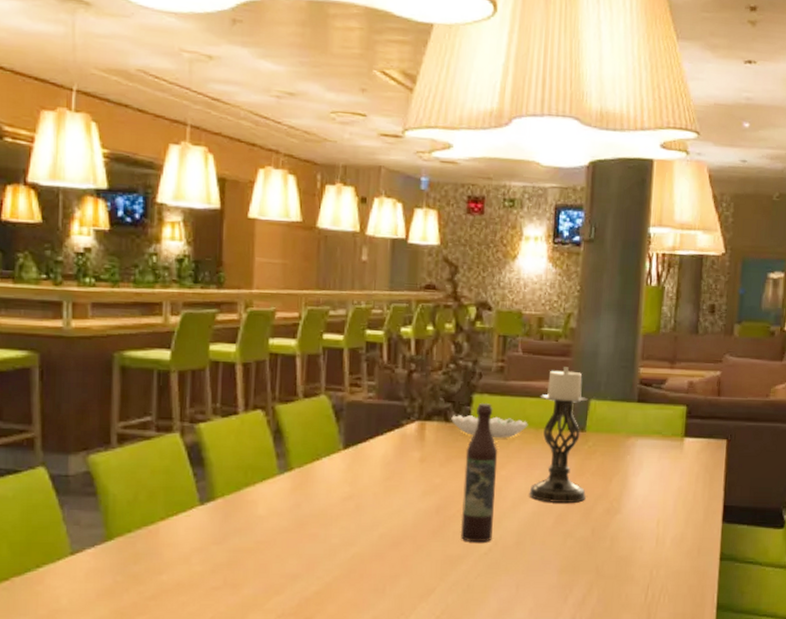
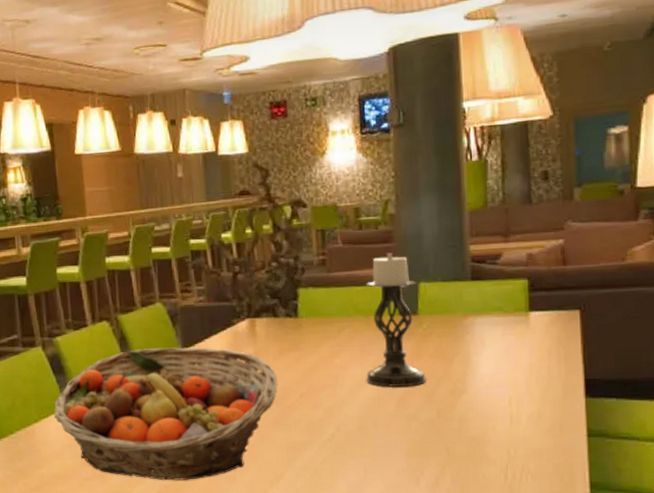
fruit basket: none [185,444,441,592] -> present [54,347,278,481]
decorative bowl: present [451,415,528,439] -> none [279,308,357,329]
wine bottle: present [460,402,498,543] -> none [297,295,334,430]

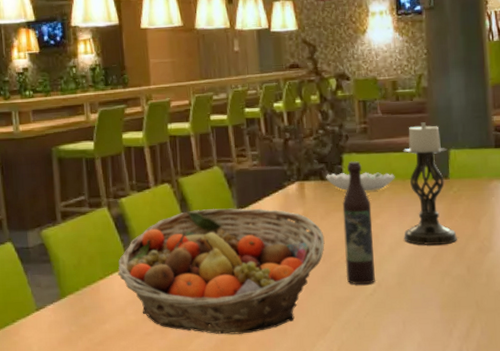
decorative bowl: none [279,308,357,329] -> present [326,172,395,191]
wine bottle: none [297,295,334,430] -> present [342,160,375,285]

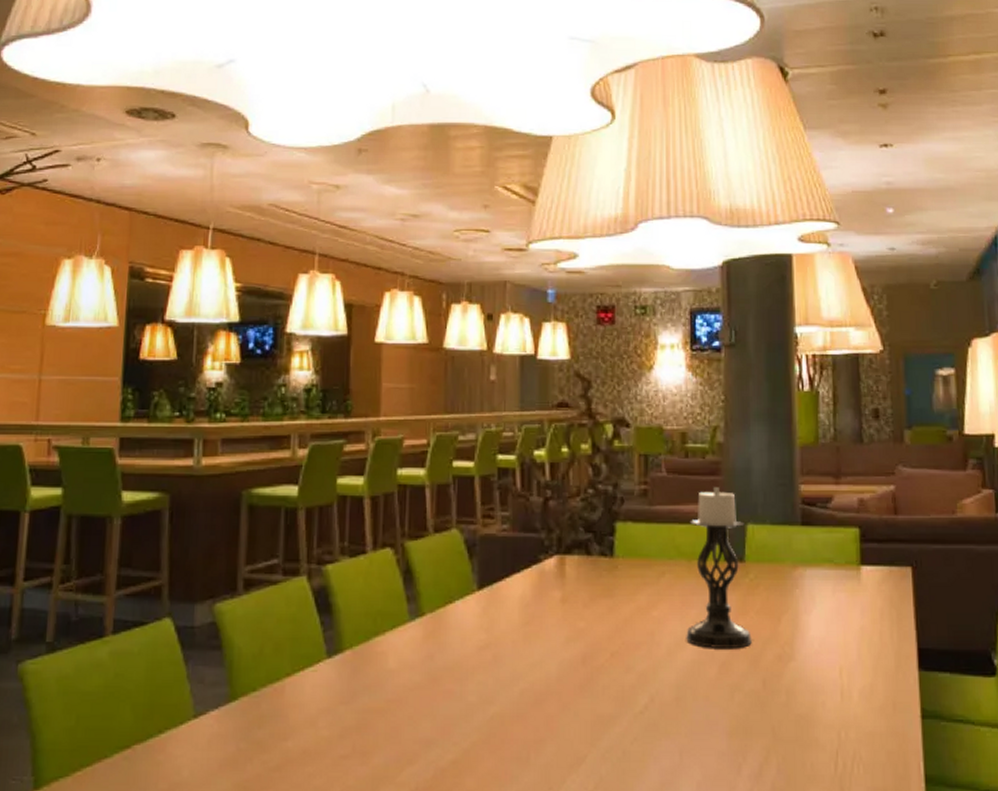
fruit basket: present [118,208,325,335] -> none [312,584,586,762]
decorative bowl: present [326,172,395,191] -> none [593,547,679,573]
wine bottle: present [342,160,375,285] -> none [610,531,648,699]

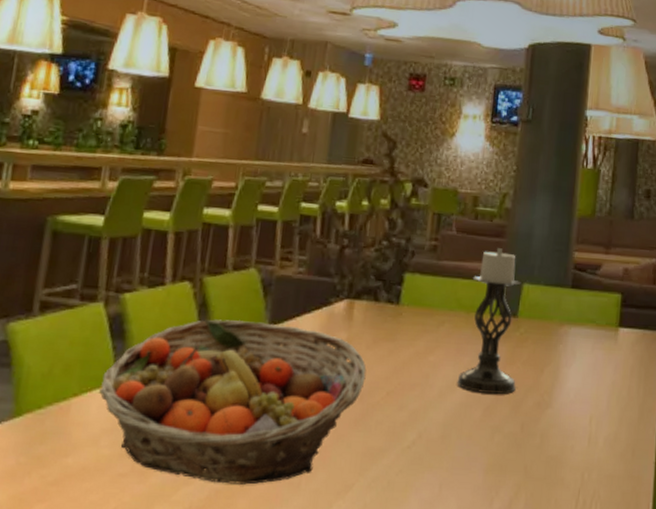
fruit basket: none [312,584,586,762] -> present [99,319,367,485]

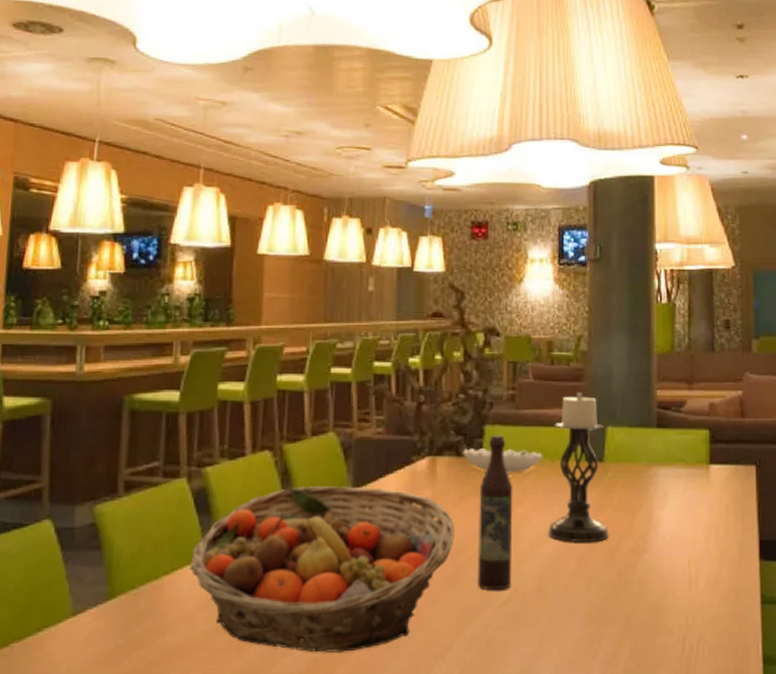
decorative bowl: none [381,294,459,322] -> present [463,448,543,473]
wine bottle: none [383,282,427,435] -> present [476,434,513,591]

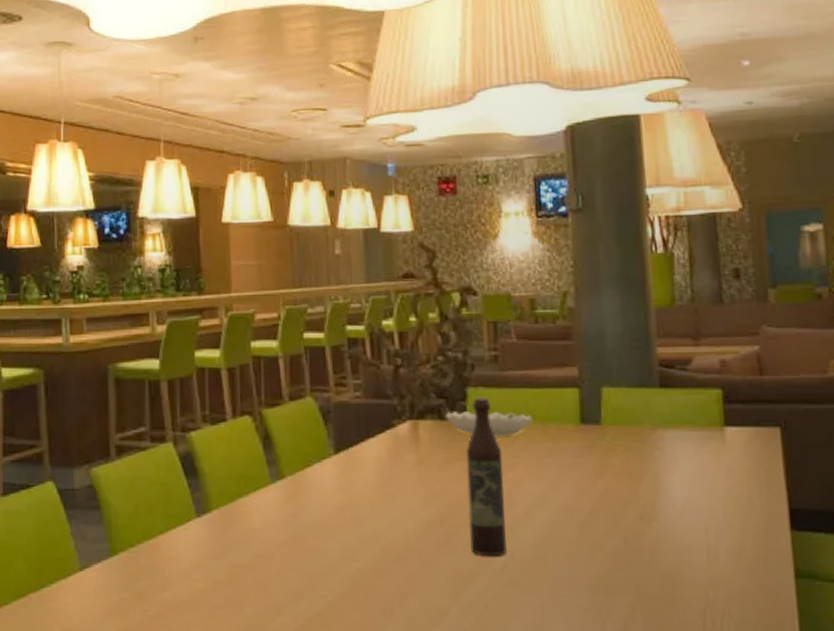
fruit basket: present [190,485,455,653] -> none [183,449,443,613]
candle holder: present [548,392,609,543] -> none [542,352,612,510]

